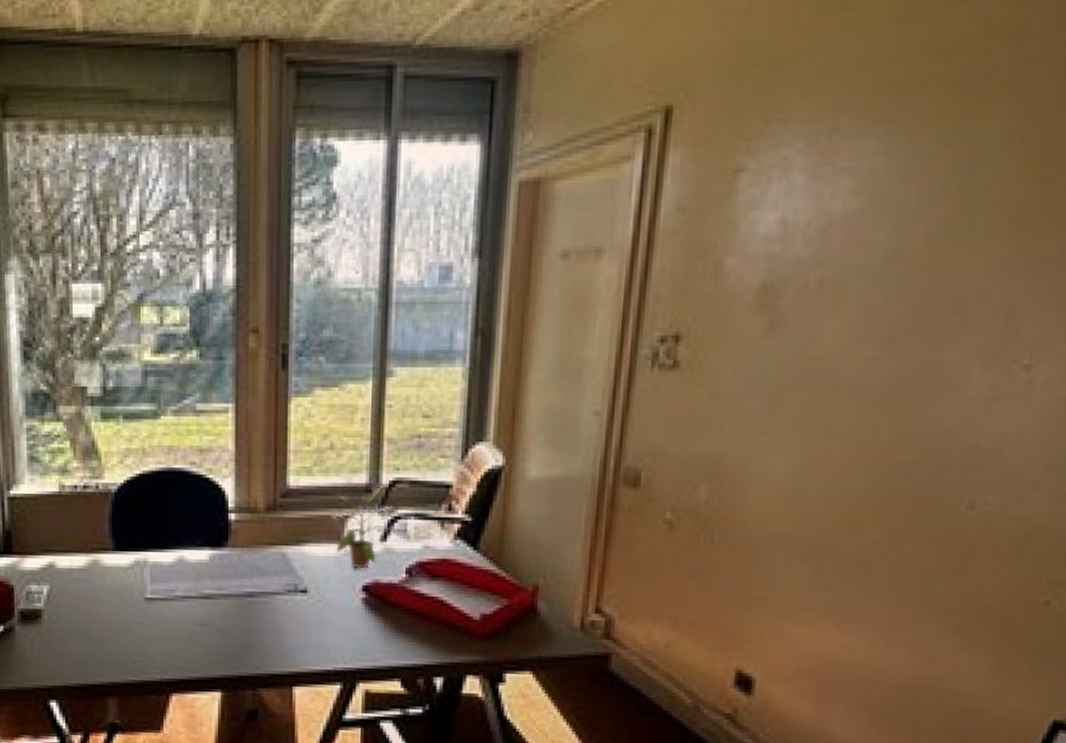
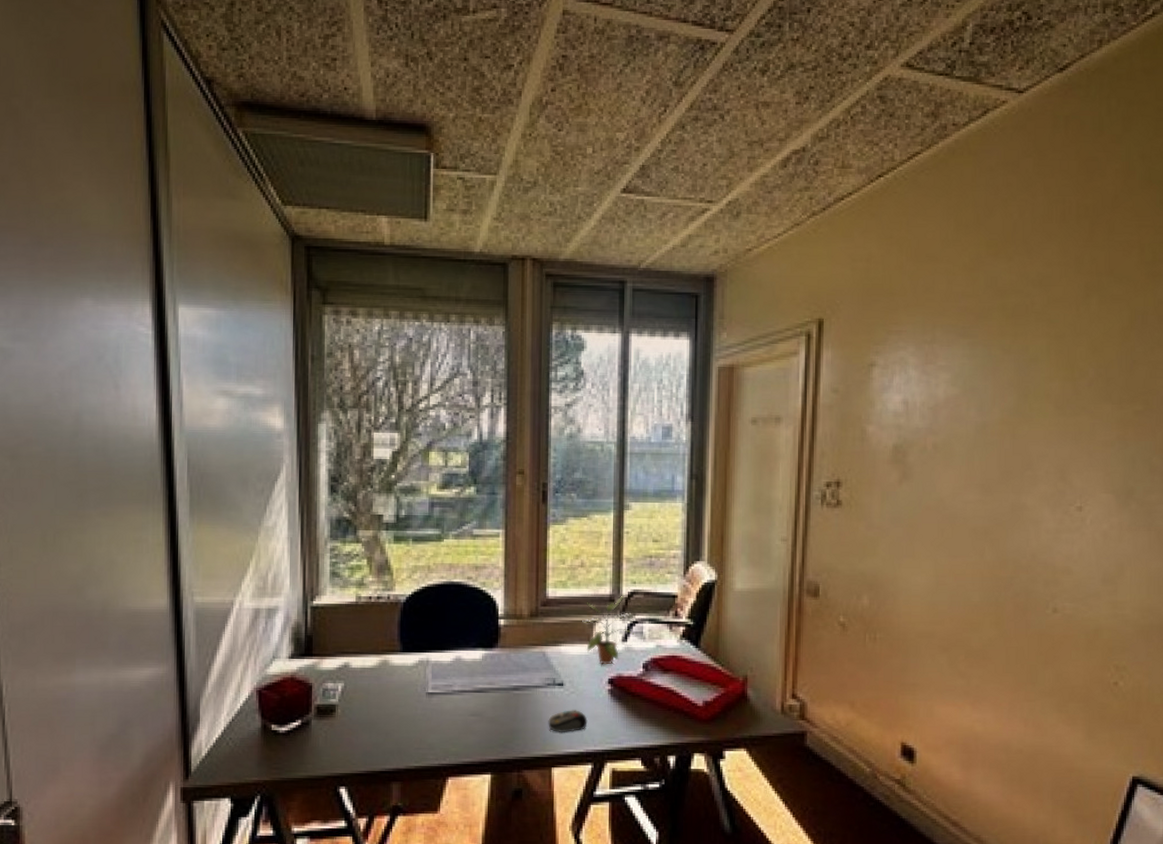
computer mouse: none [288,620,336,648] -> present [548,709,588,733]

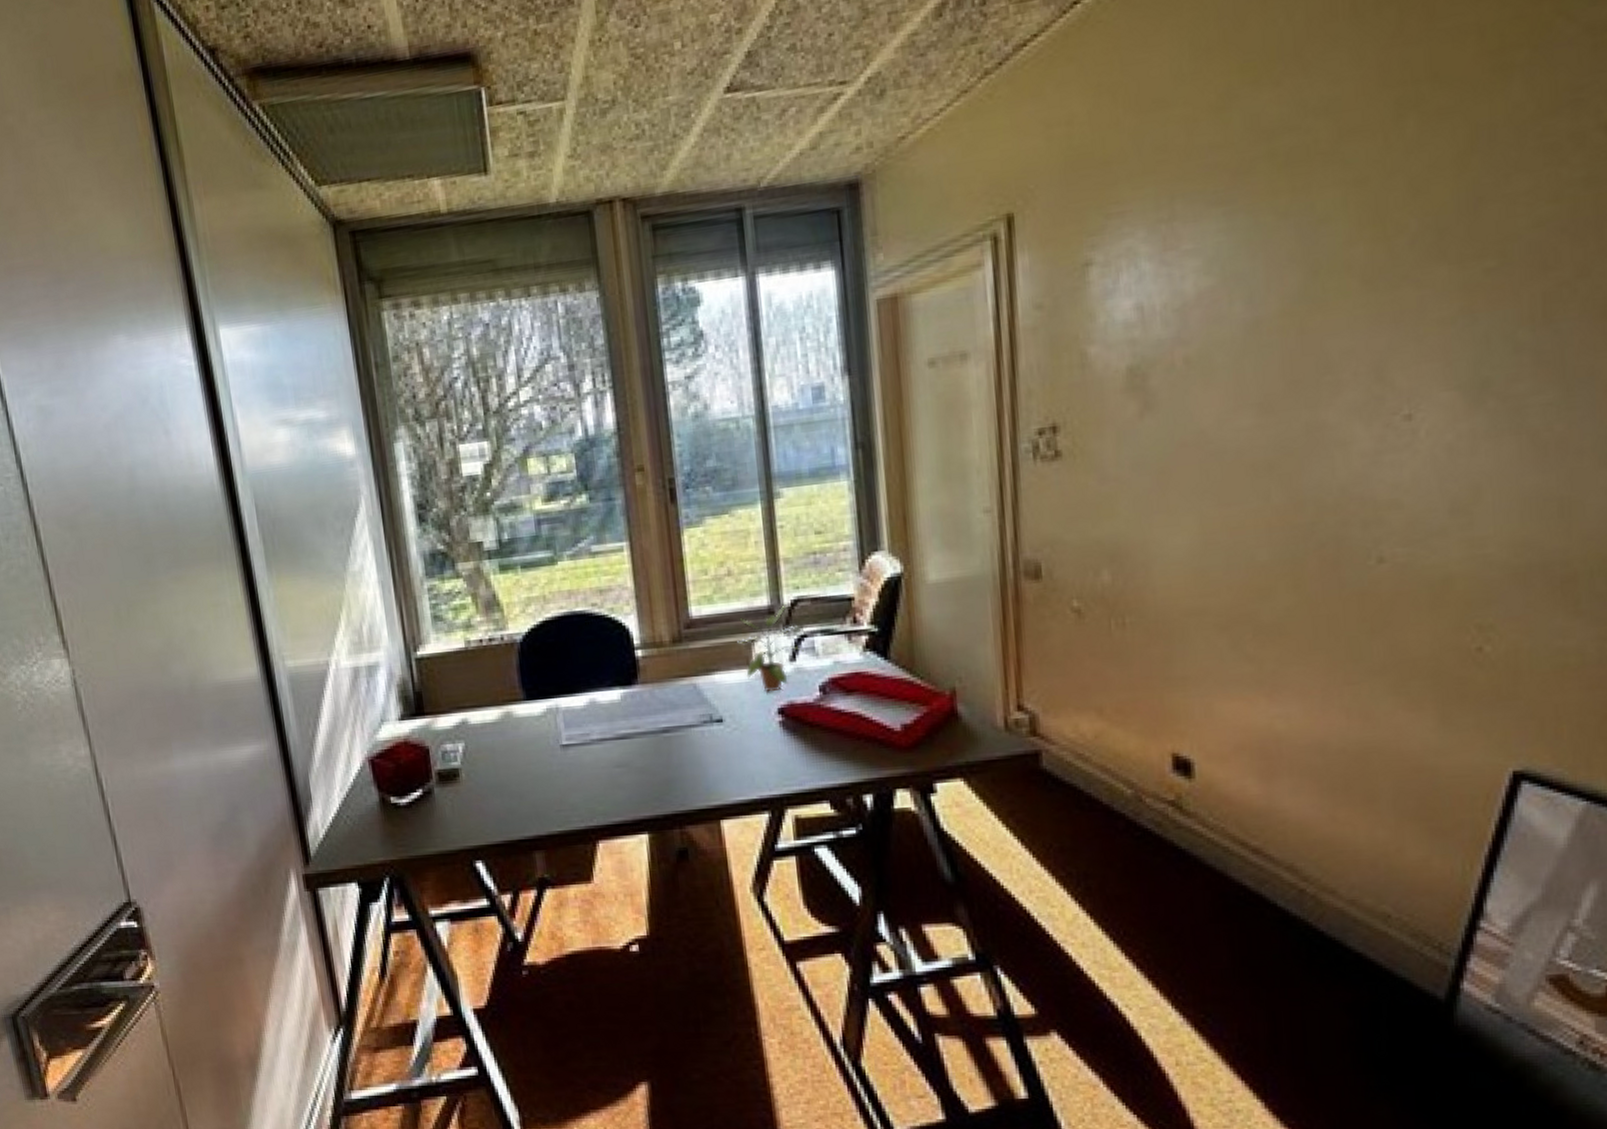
computer mouse: present [548,709,588,733] -> none [709,748,758,779]

